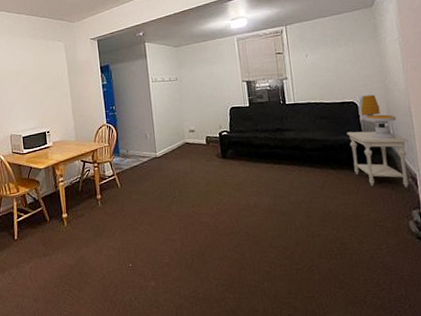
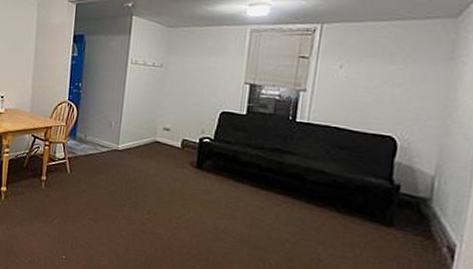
side table: present [347,131,409,188] -> none [367,172,457,259]
chair: present [358,94,397,140] -> none [394,131,450,195]

